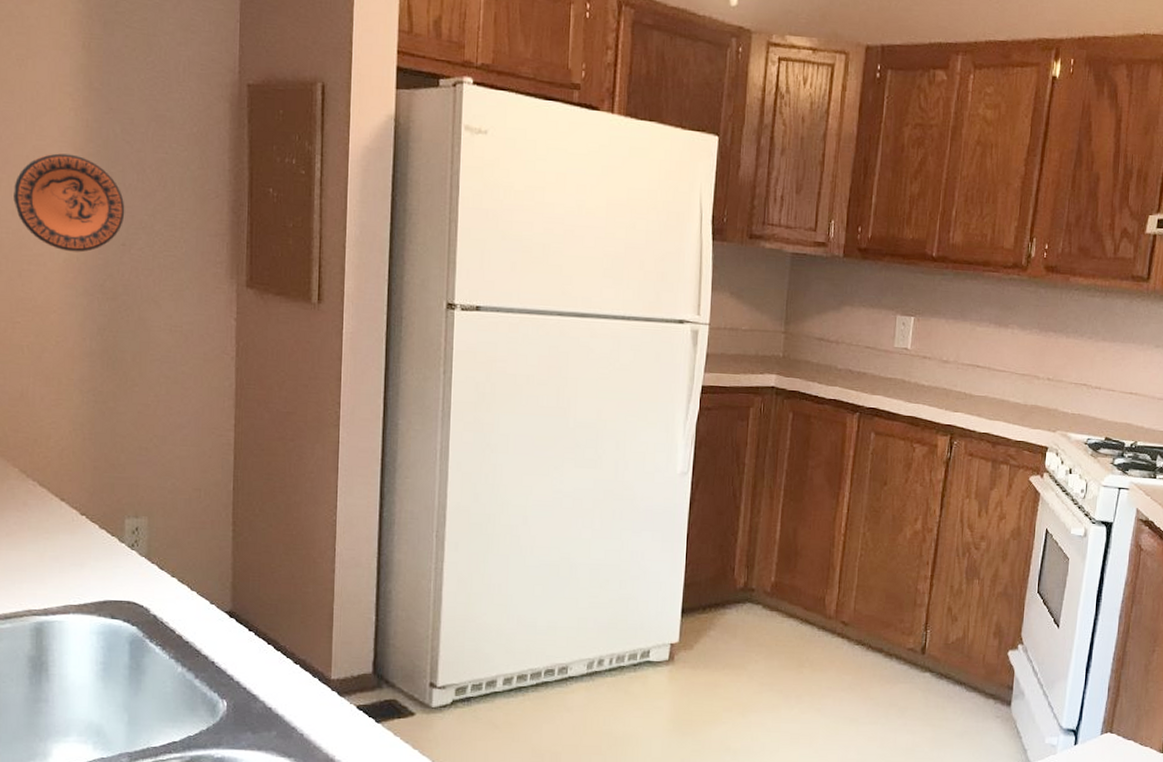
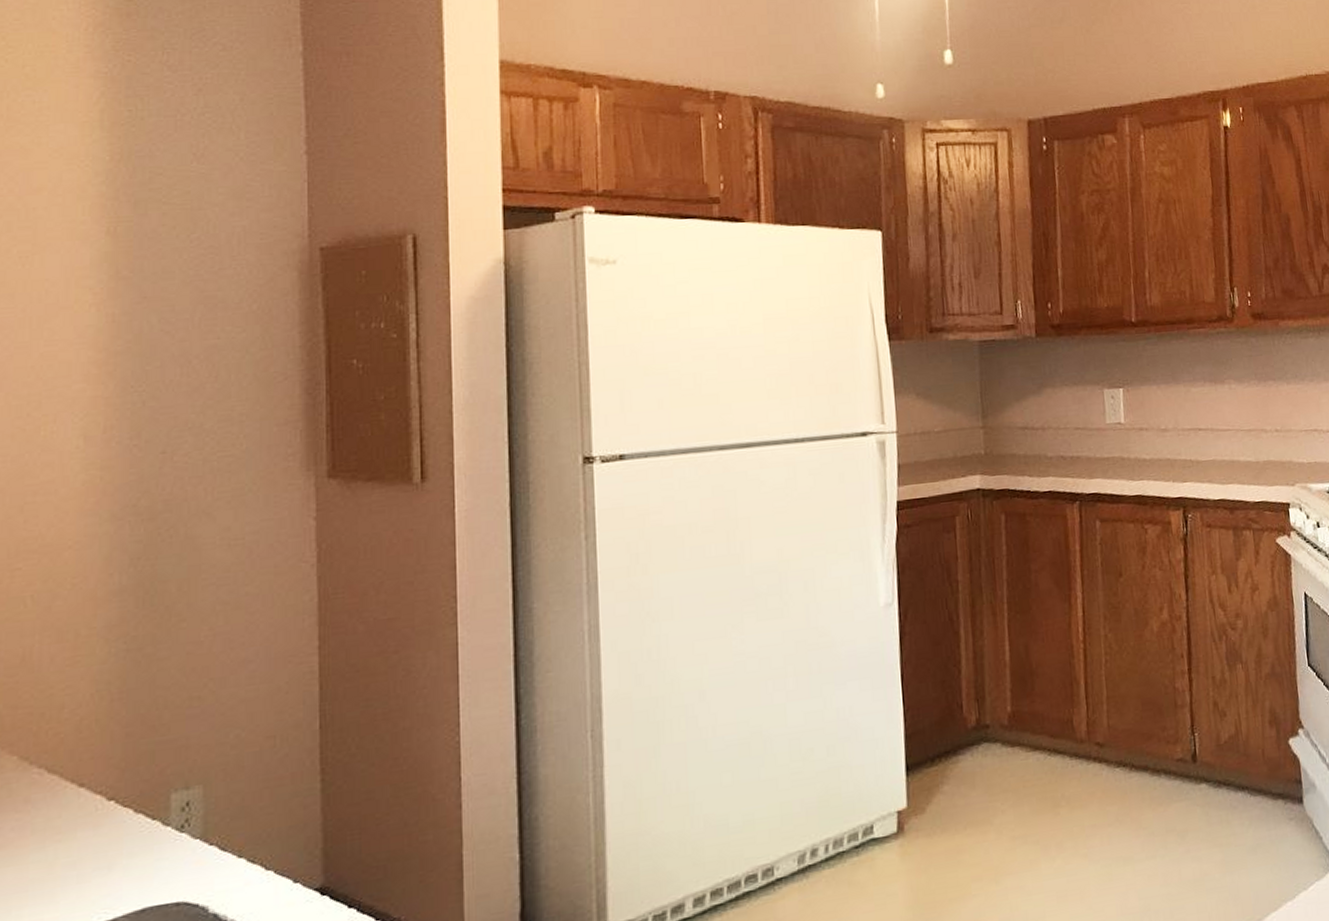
decorative plate: present [13,153,125,253] -> none [13,356,165,472]

